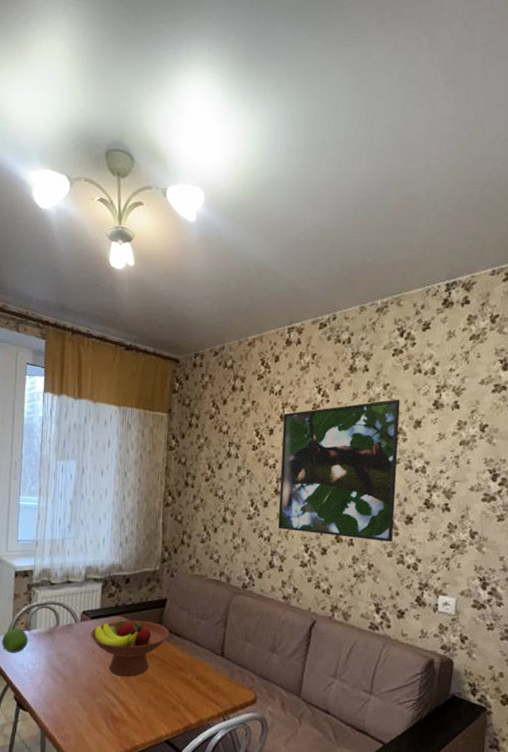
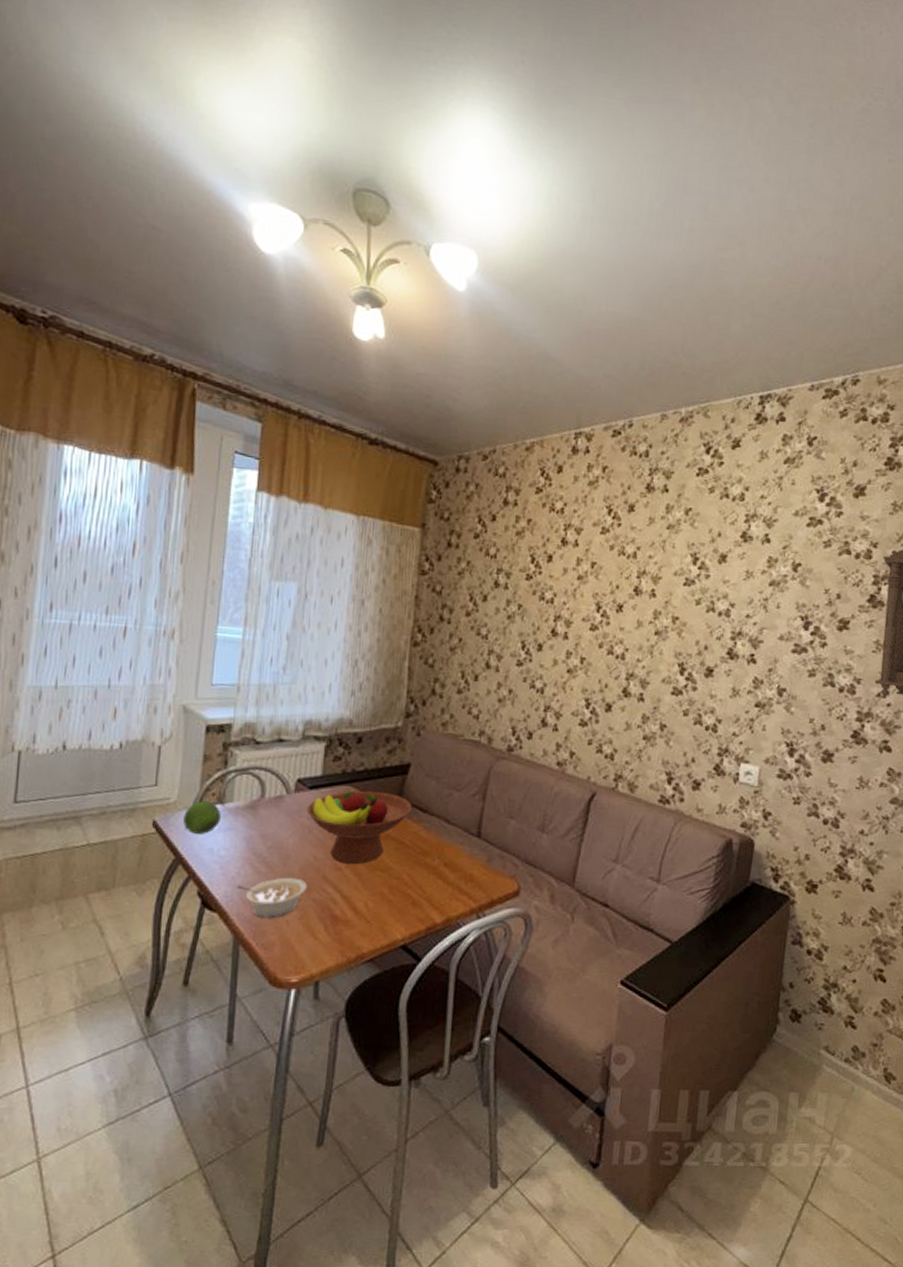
legume: none [42,686,93,718] -> present [237,877,307,919]
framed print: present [277,399,400,542] -> none [553,527,704,698]

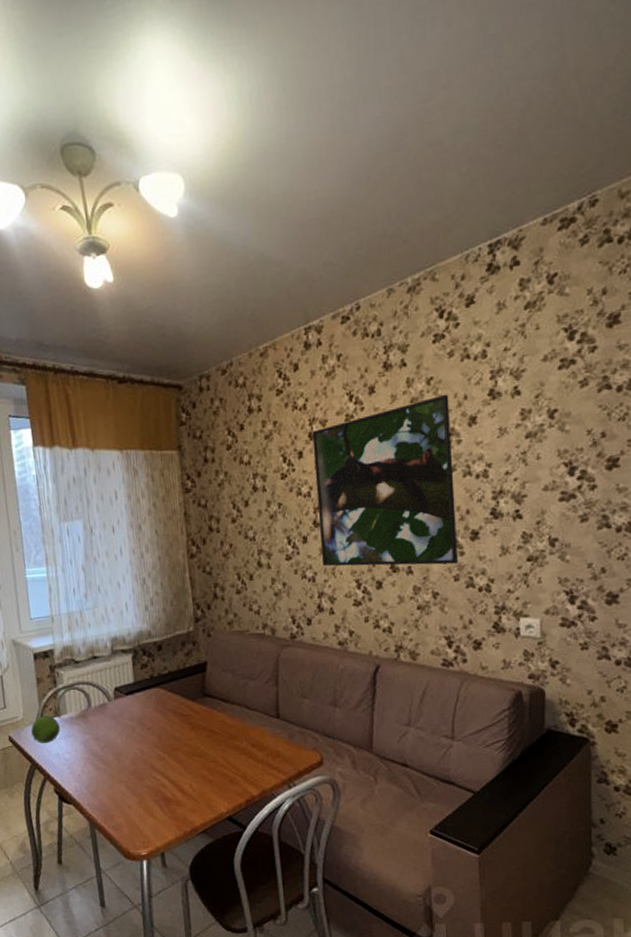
legume: present [237,877,307,919] -> none [83,770,140,806]
fruit bowl: present [306,790,413,865] -> none [127,689,215,754]
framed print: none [553,527,704,698] -> present [312,394,458,567]

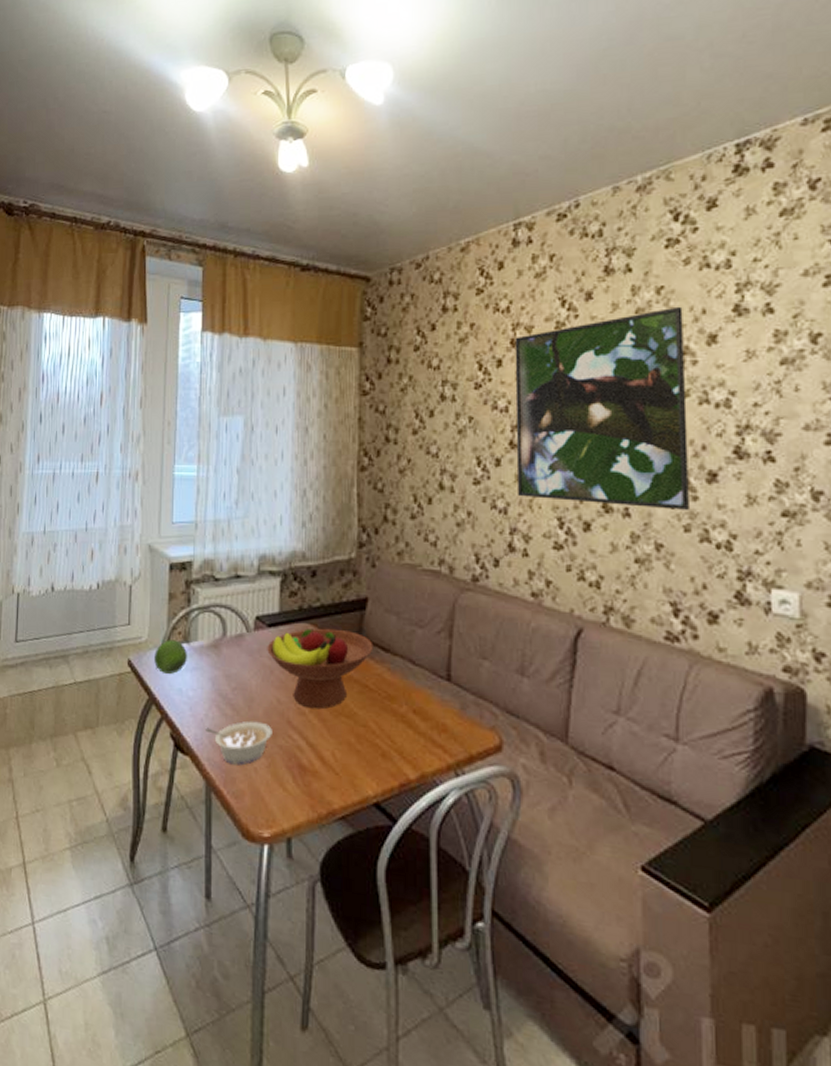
legume: none [83,770,140,806] -> present [206,721,272,766]
fruit bowl: none [127,689,215,754] -> present [267,628,373,710]

